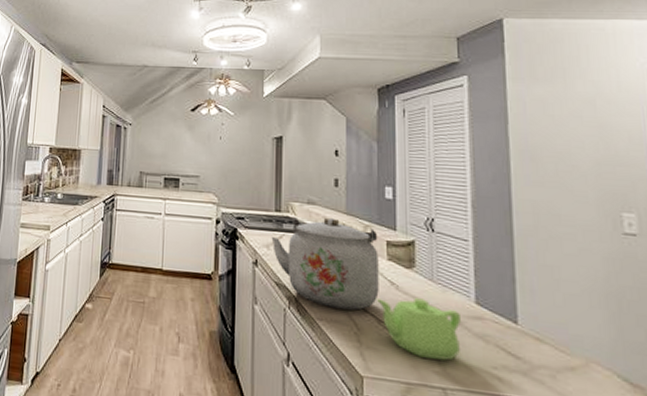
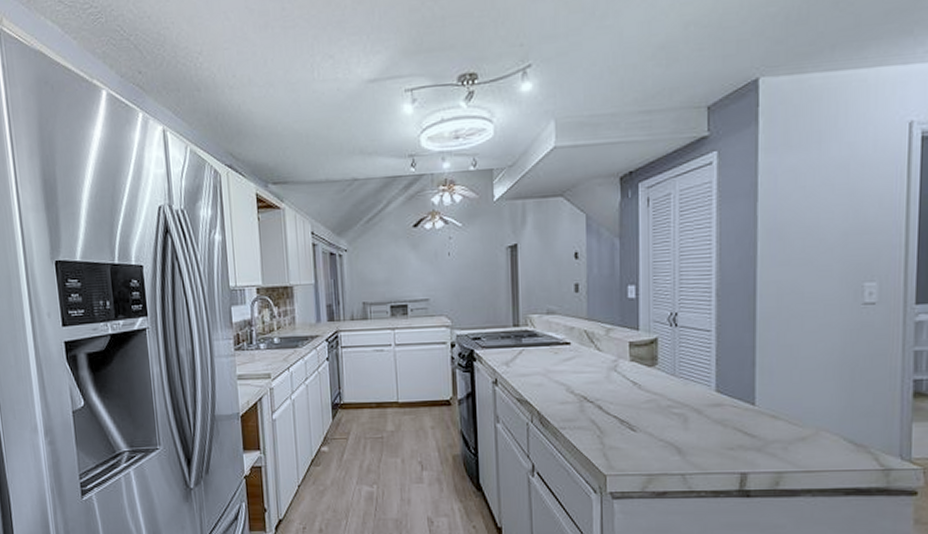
kettle: present [271,217,379,310] -> none [510,325,622,415]
teapot: present [376,298,461,361] -> none [618,394,701,449]

